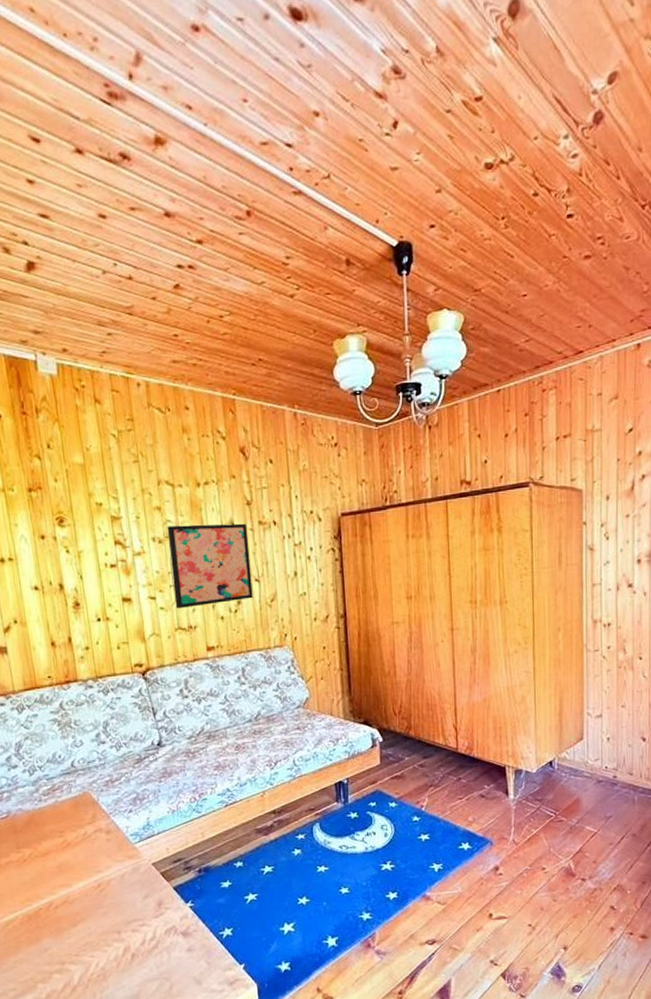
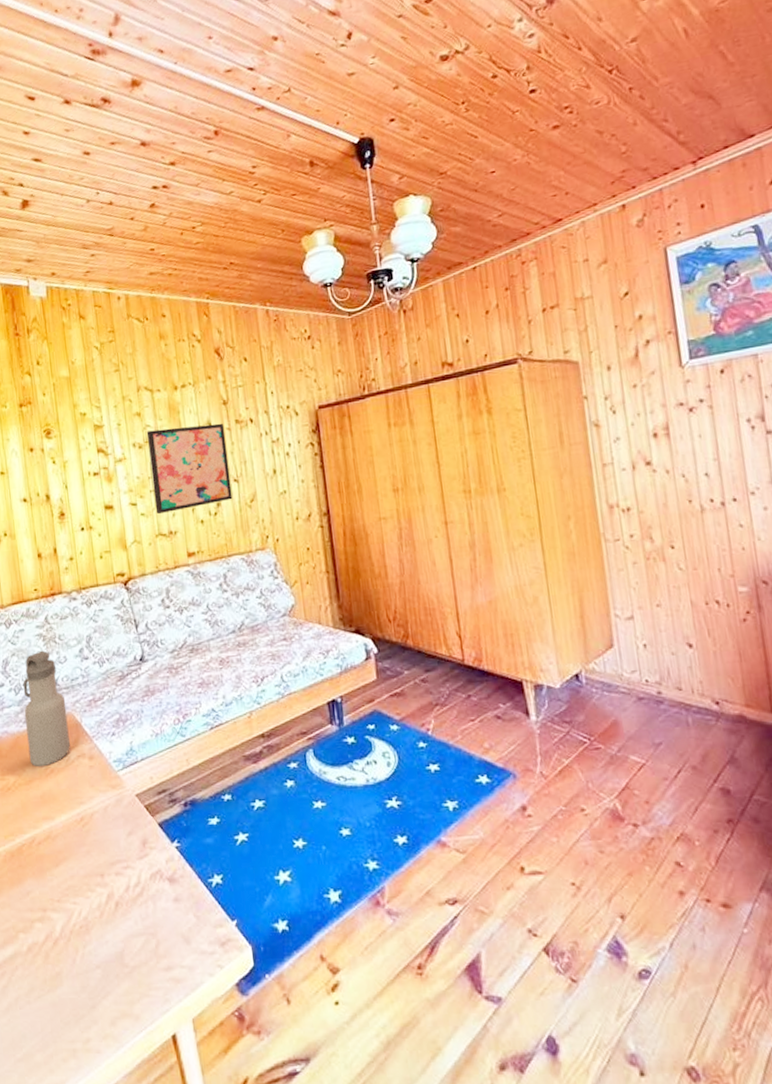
water bottle: none [37,734,87,841] -> present [23,650,70,767]

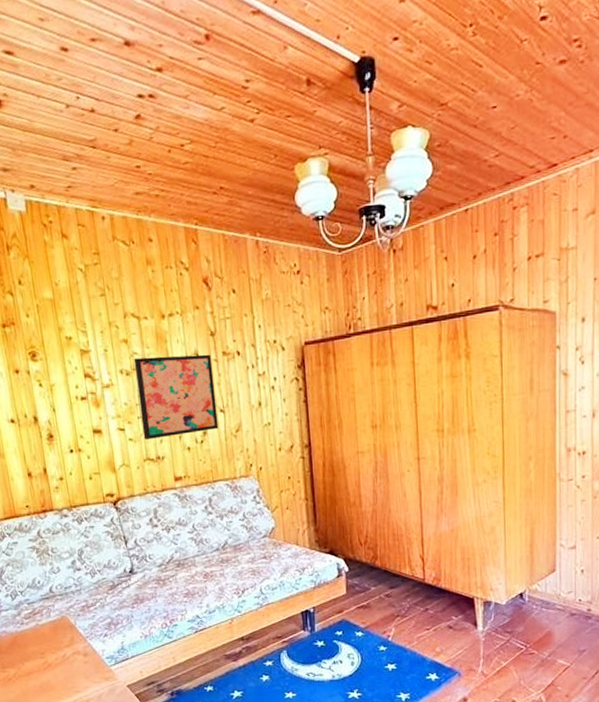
water bottle: present [23,650,70,767] -> none [18,561,66,662]

